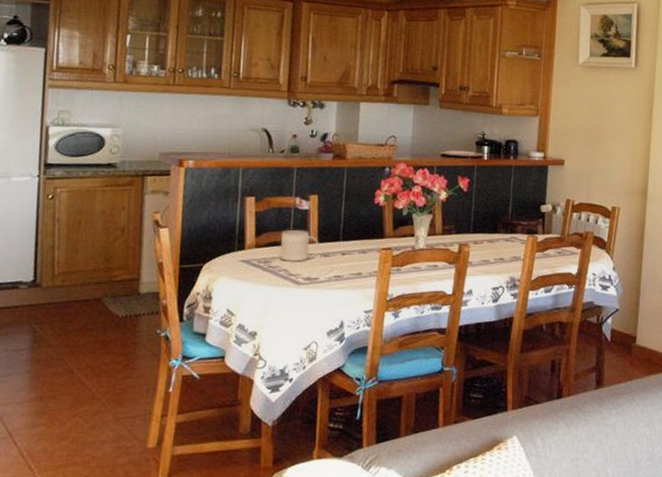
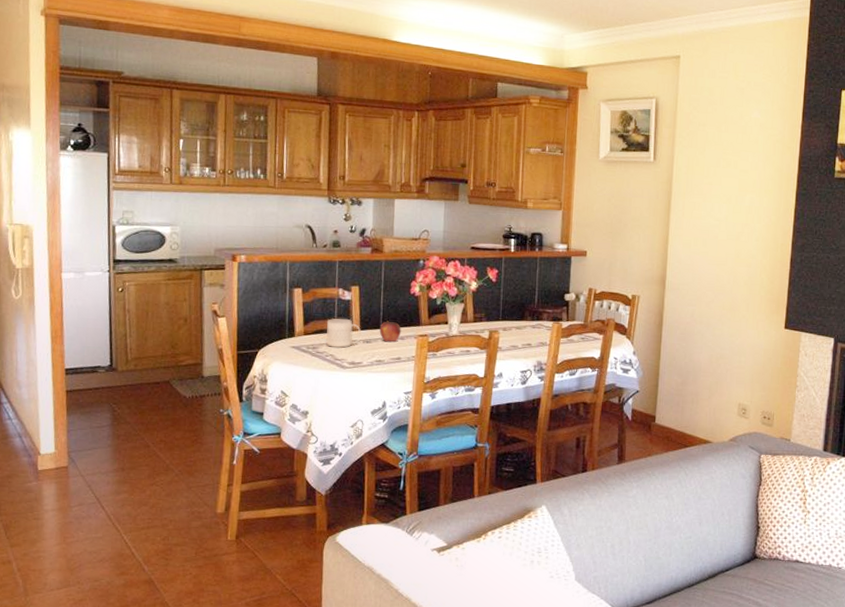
fruit: none [339,232,363,256] -> present [379,321,401,342]

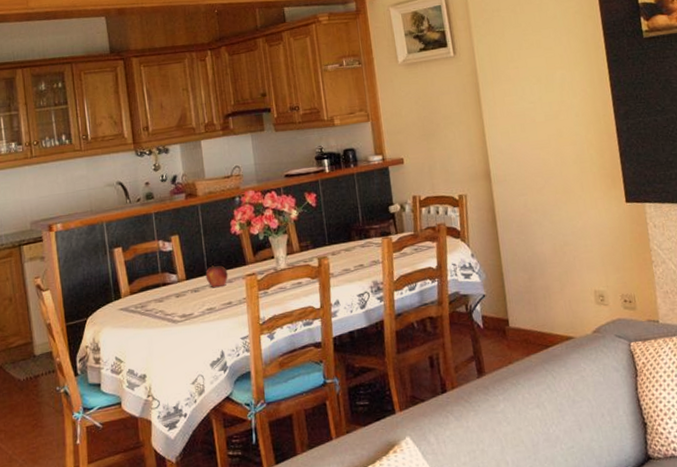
mug: present [326,318,362,348] -> none [151,270,188,303]

